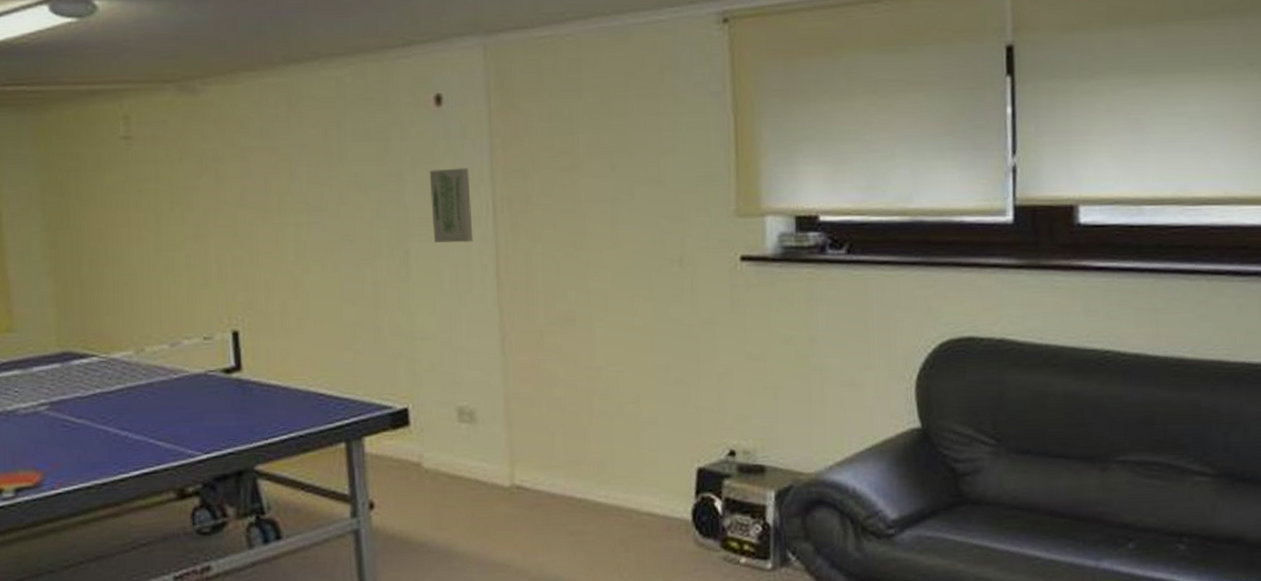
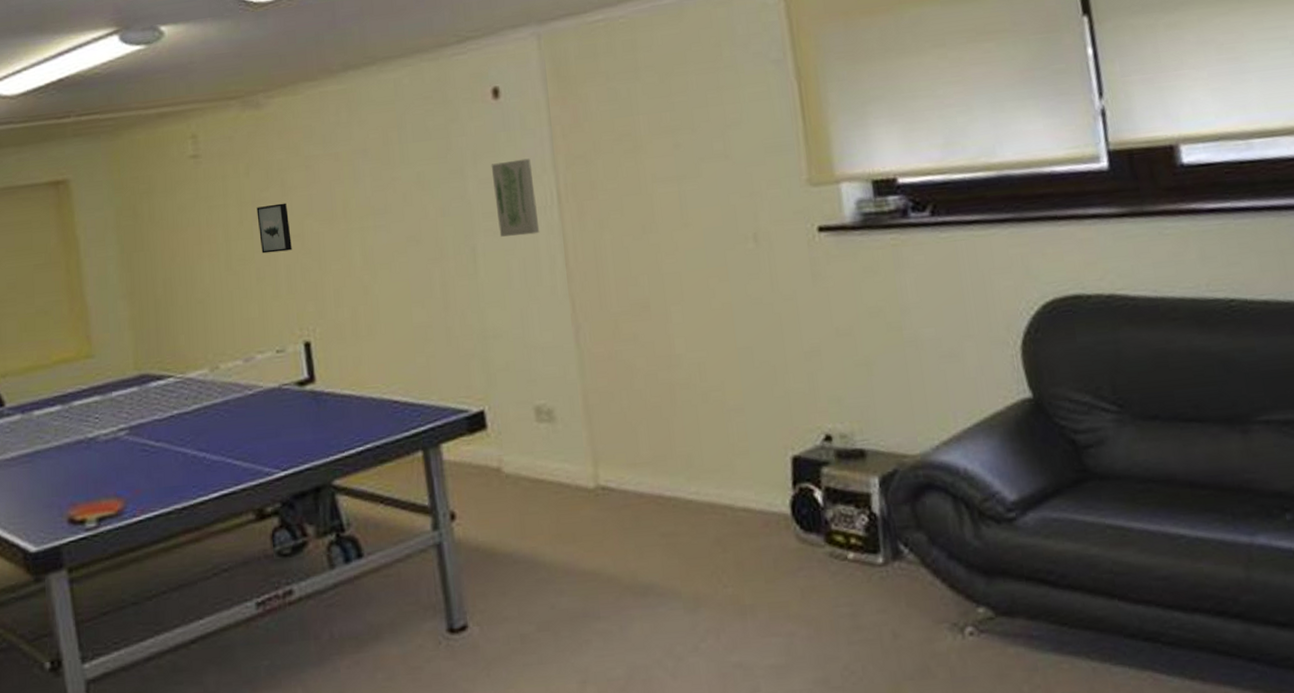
wall art: none [189,192,224,241] -> present [256,203,292,254]

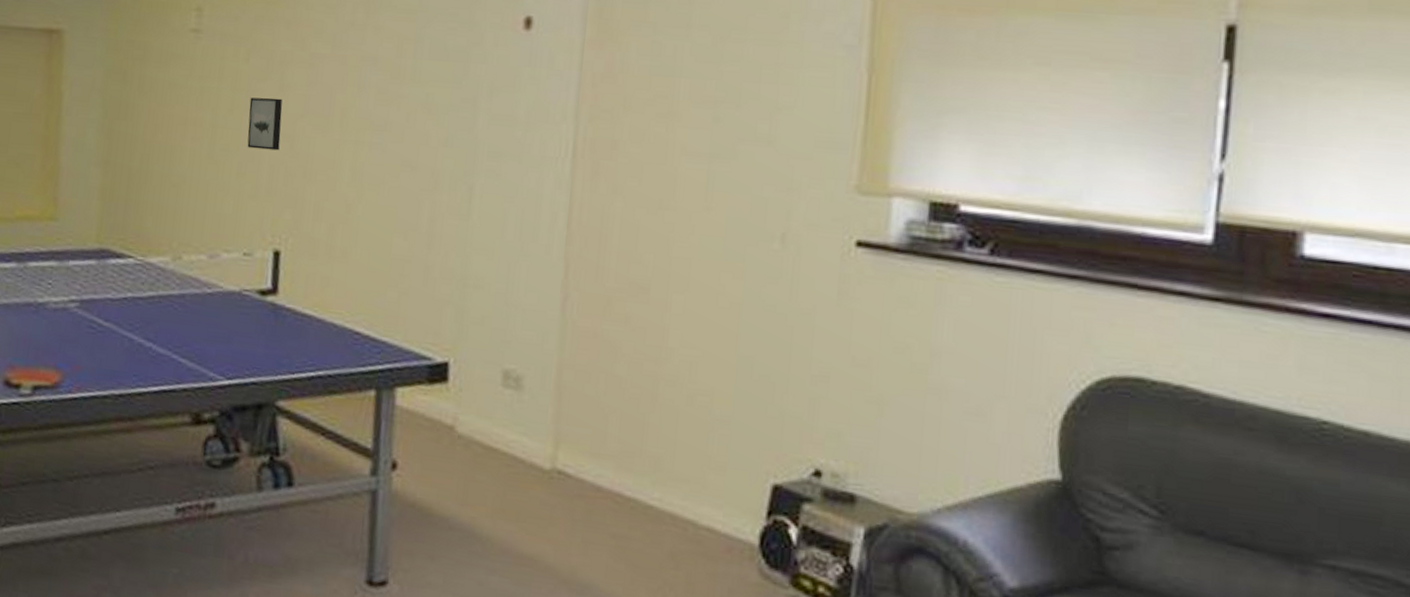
wall art: present [491,158,540,237] -> none [502,100,552,186]

